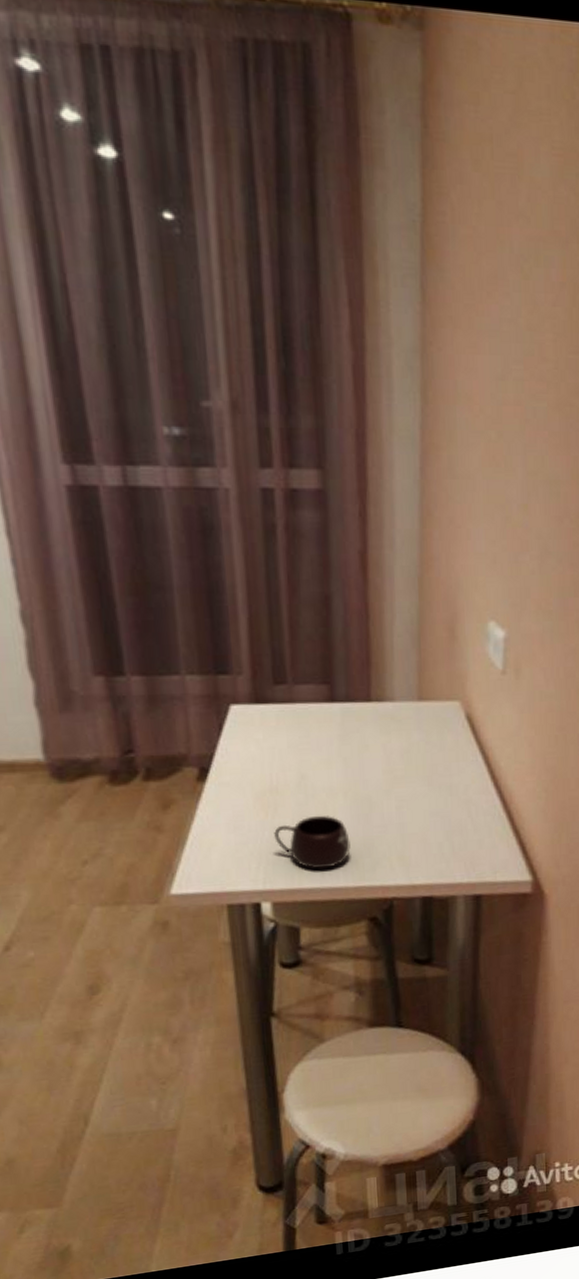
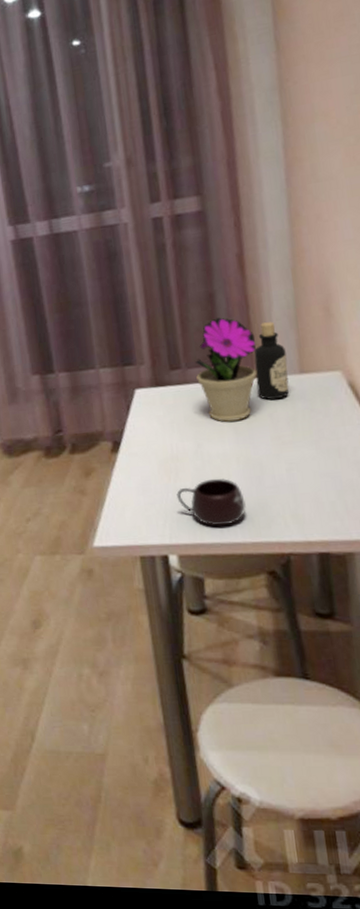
flower pot: none [303,626,373,751] -> present [194,317,257,422]
bottle: none [370,638,406,729] -> present [253,322,289,400]

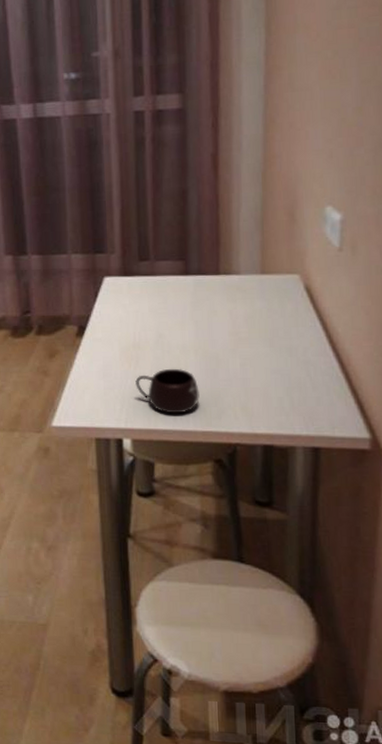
flower pot: present [194,317,257,422] -> none [163,214,222,315]
bottle: present [253,322,289,400] -> none [219,222,250,297]

